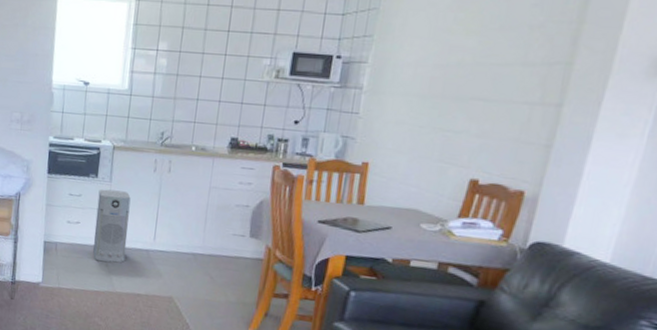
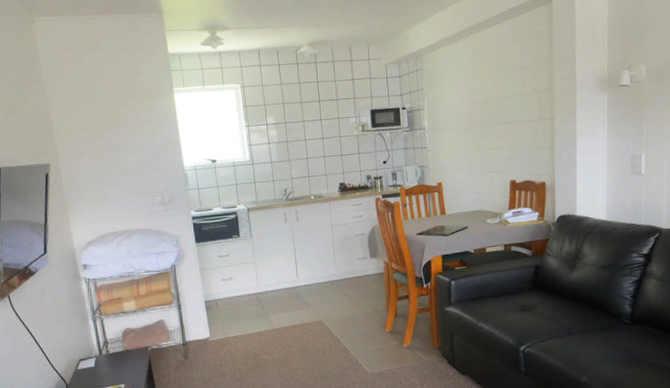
air purifier: present [93,189,131,263] -> none [243,243,277,307]

